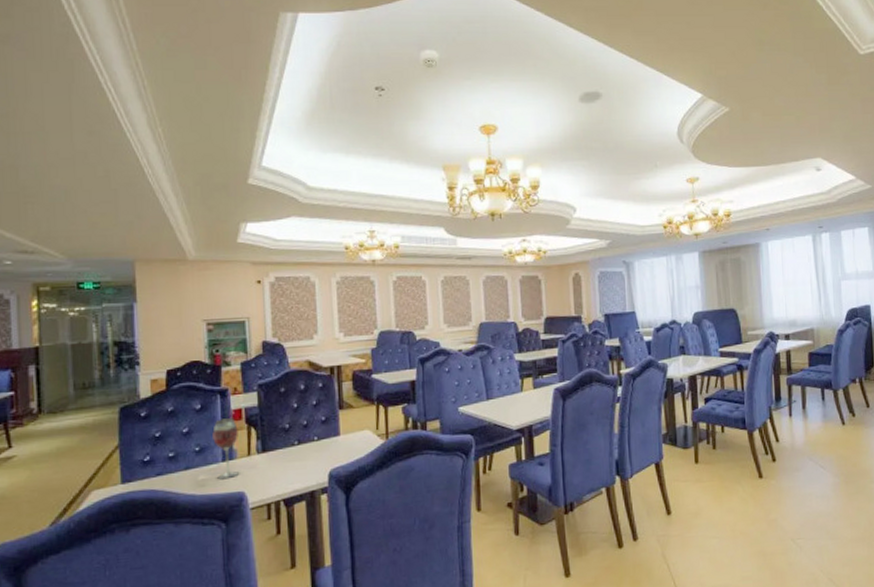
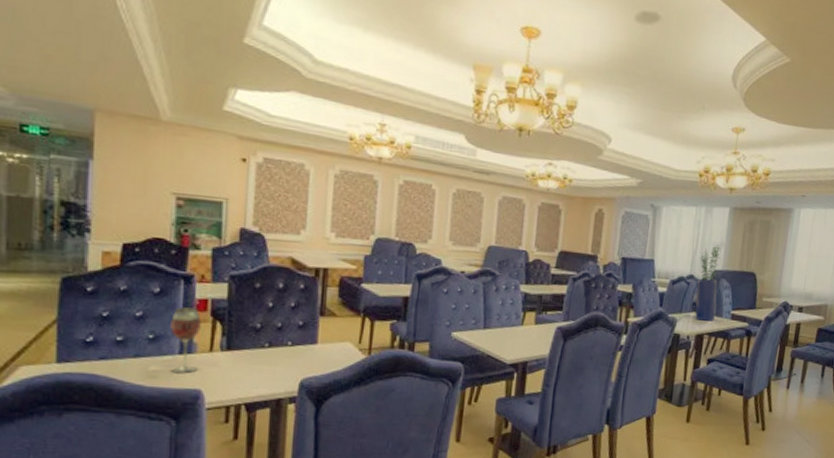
vase: none [679,288,704,362] -> present [695,244,722,322]

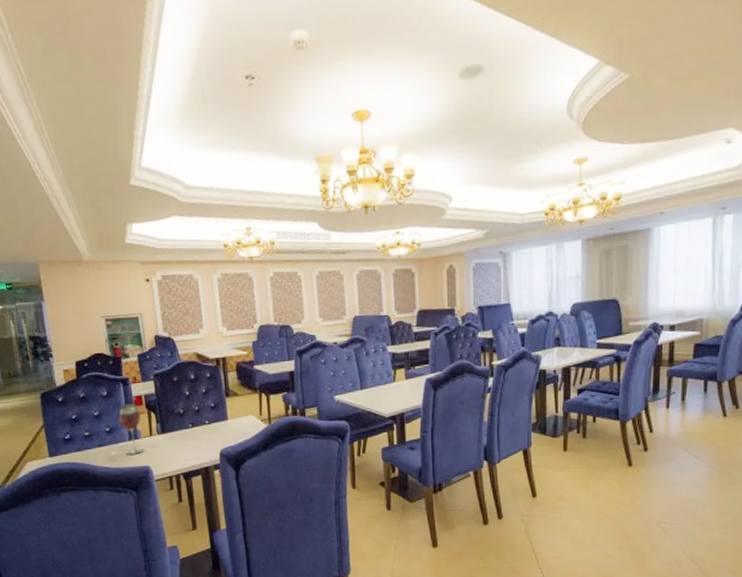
vase: present [695,244,722,322] -> none [557,278,580,354]

